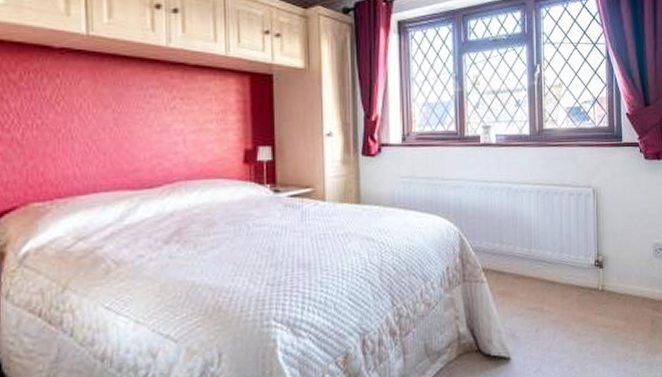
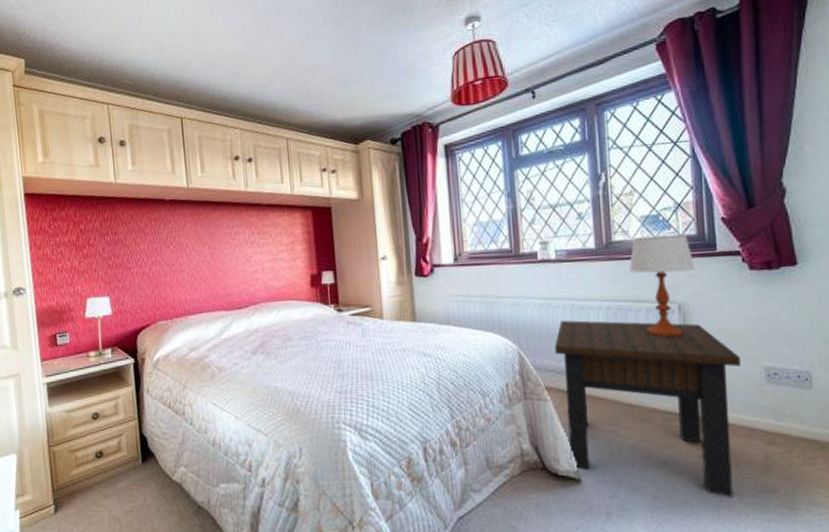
side table: none [492,202,637,361] -> present [555,320,741,497]
table lamp: none [557,125,607,219] -> present [629,234,696,338]

